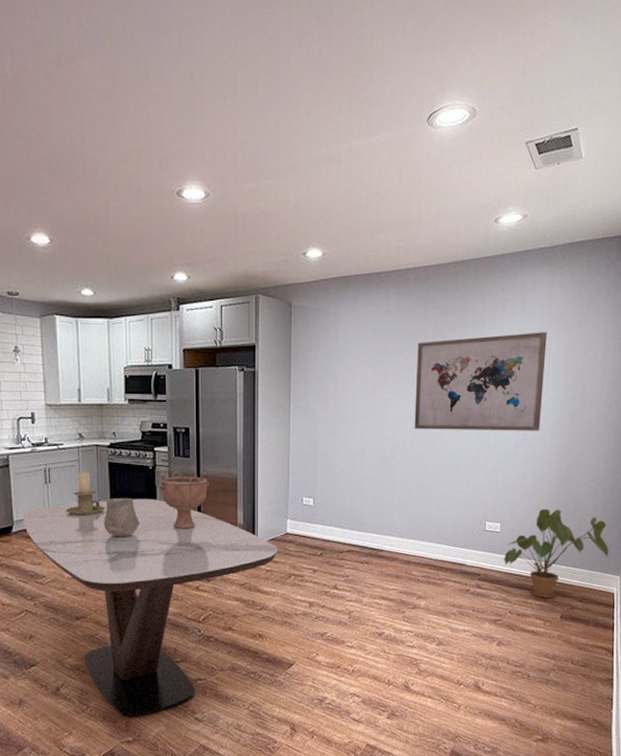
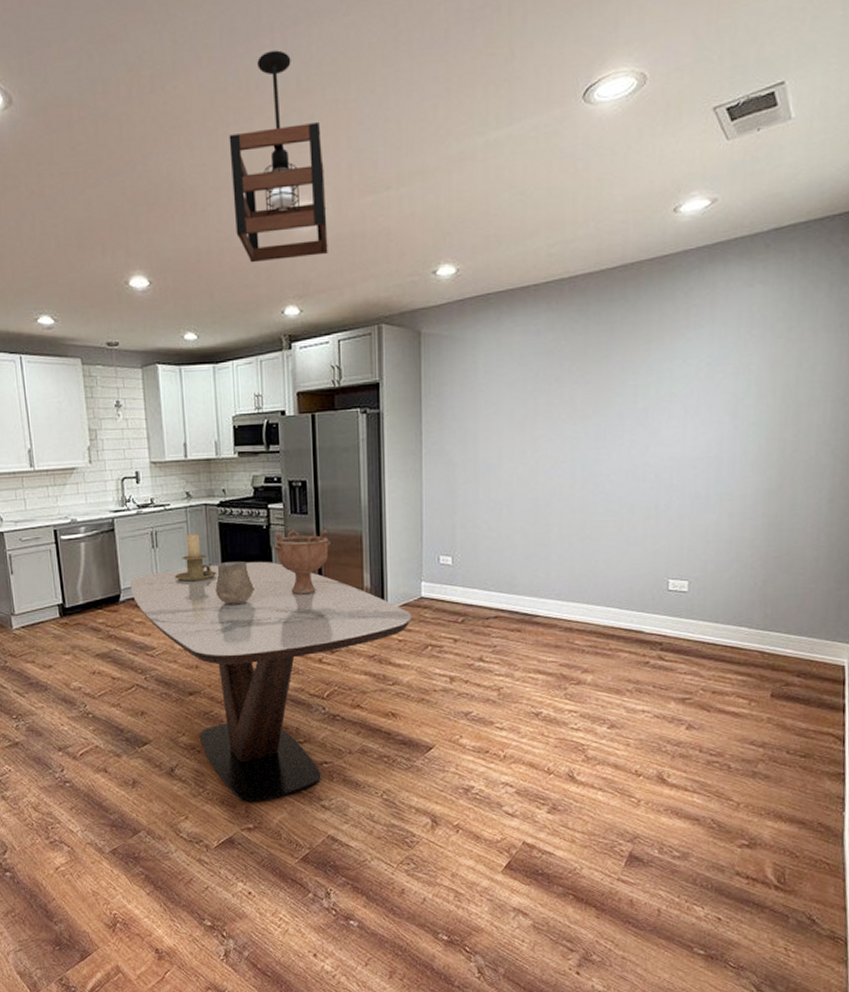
pendant light: none [128,46,214,231] -> present [229,50,328,263]
wall art: present [414,332,547,431] -> none [574,343,747,471]
house plant: present [504,508,609,598] -> none [693,561,837,672]

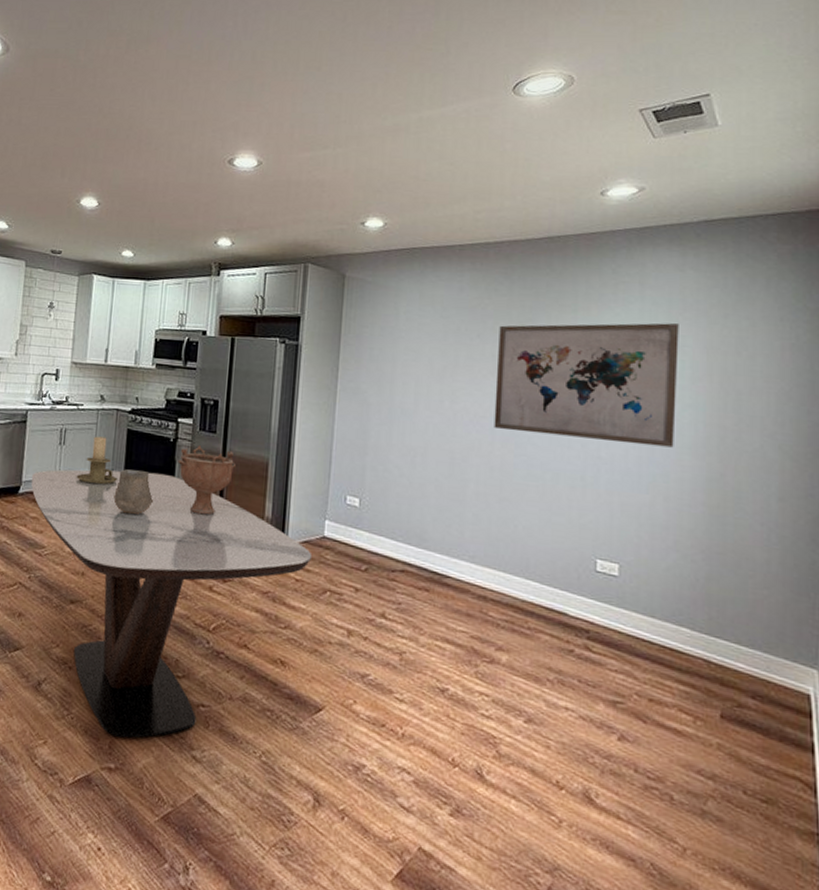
pendant light: present [229,50,328,263] -> none [182,30,269,197]
wall art: none [574,343,747,471] -> present [494,323,679,448]

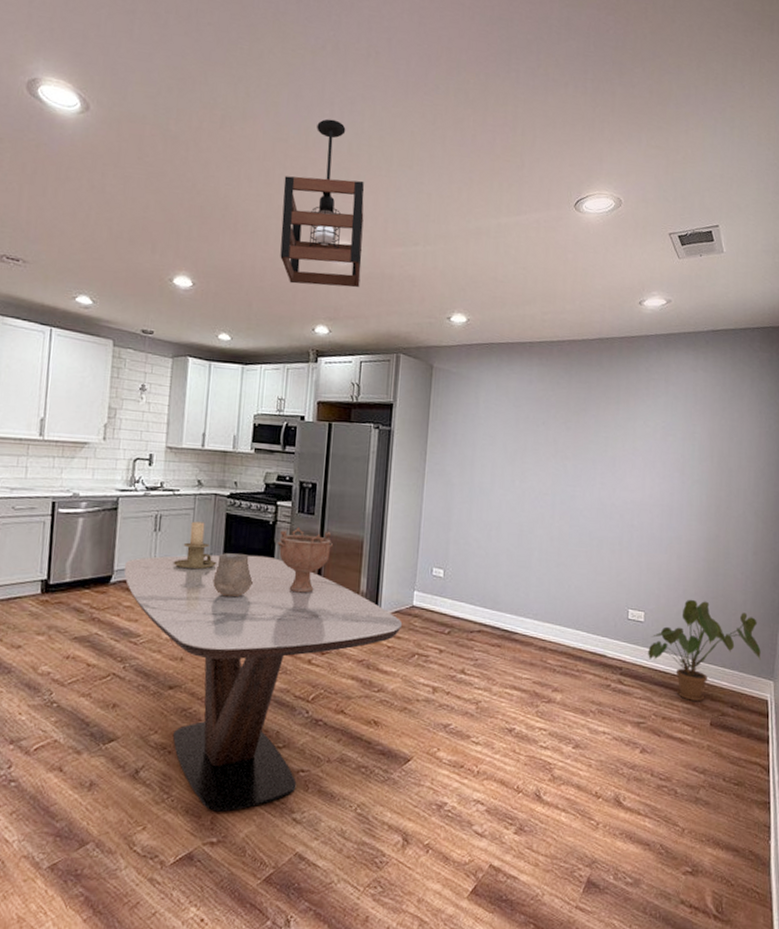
pendant light: none [182,30,269,197] -> present [280,119,365,288]
wall art: present [494,323,679,448] -> none [554,414,692,516]
house plant: none [625,552,796,685] -> present [648,599,761,701]

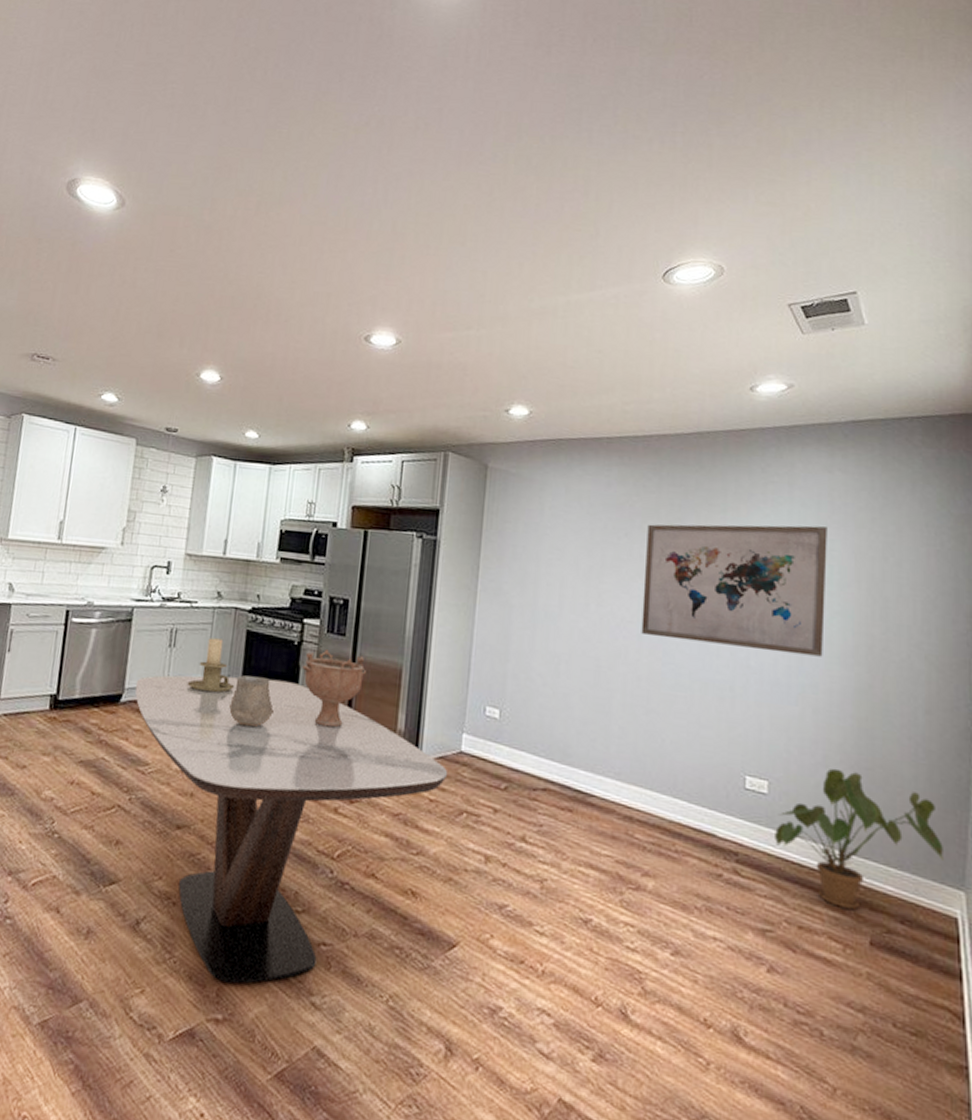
pendant light: present [280,119,365,288] -> none [314,198,410,379]
wall art: none [554,414,692,516] -> present [641,524,827,657]

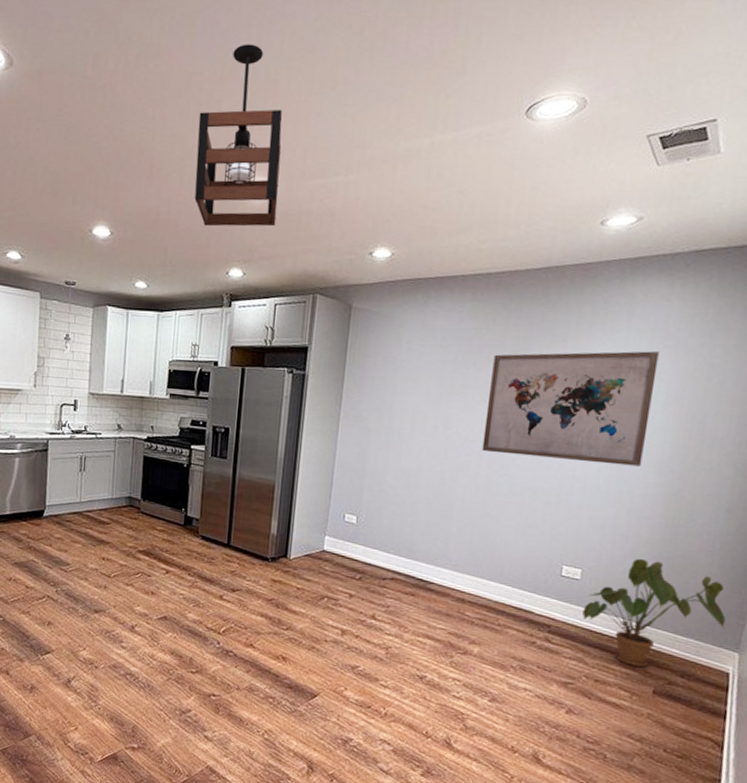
dining table: present [135,675,448,984] -> none [54,494,313,723]
candle holder: present [187,638,235,693] -> none [96,463,136,508]
ceramic cup: present [229,675,274,727] -> none [132,493,168,534]
decorative bowl: present [302,649,366,728] -> none [191,470,244,534]
pendant light: none [314,198,410,379] -> present [194,44,283,227]

